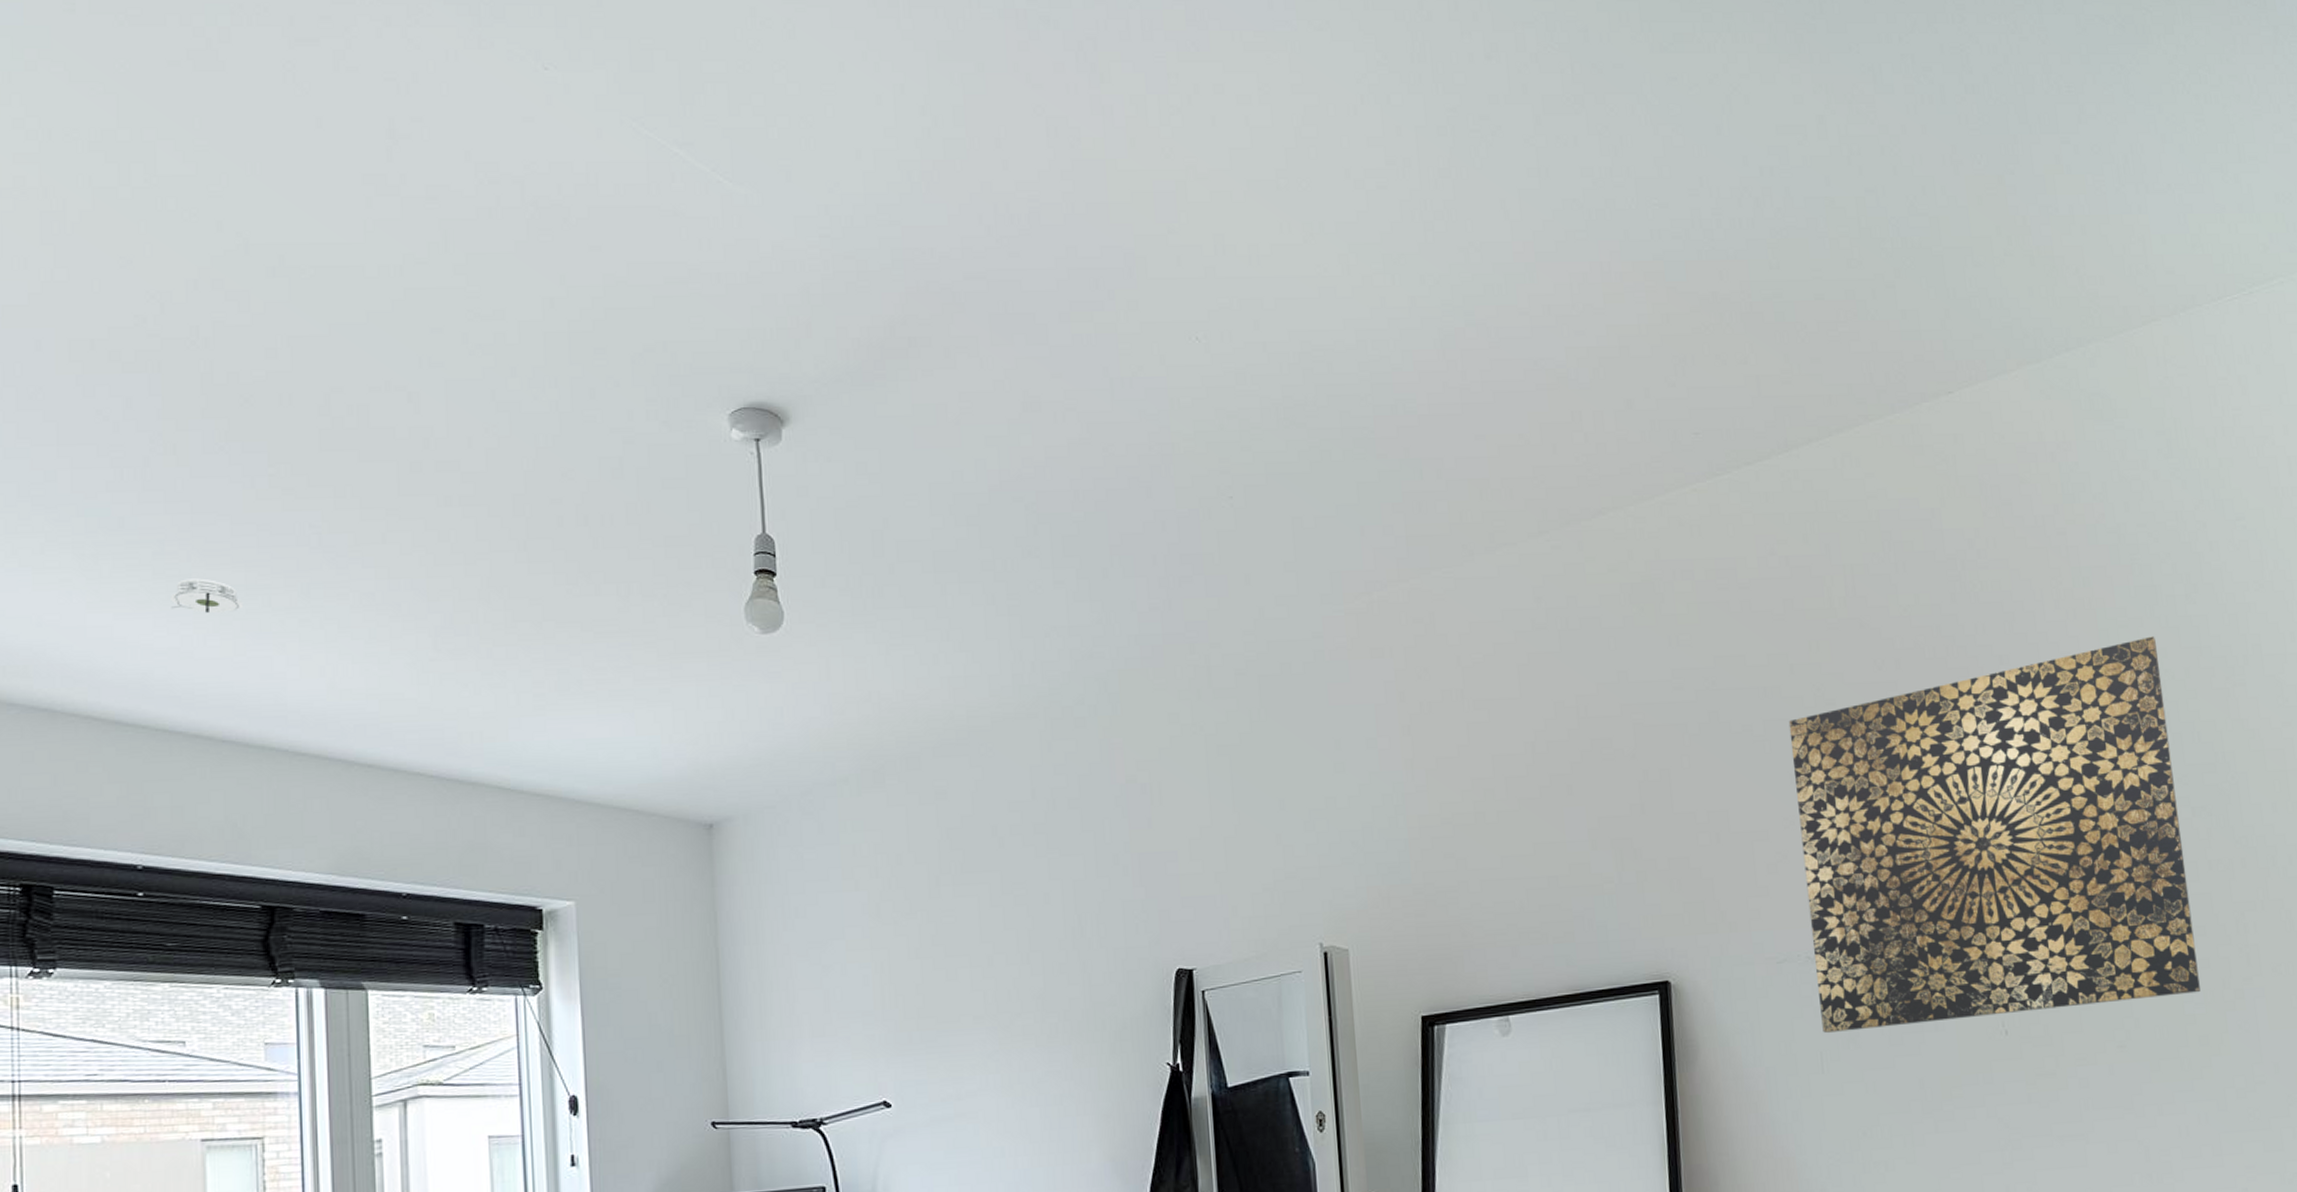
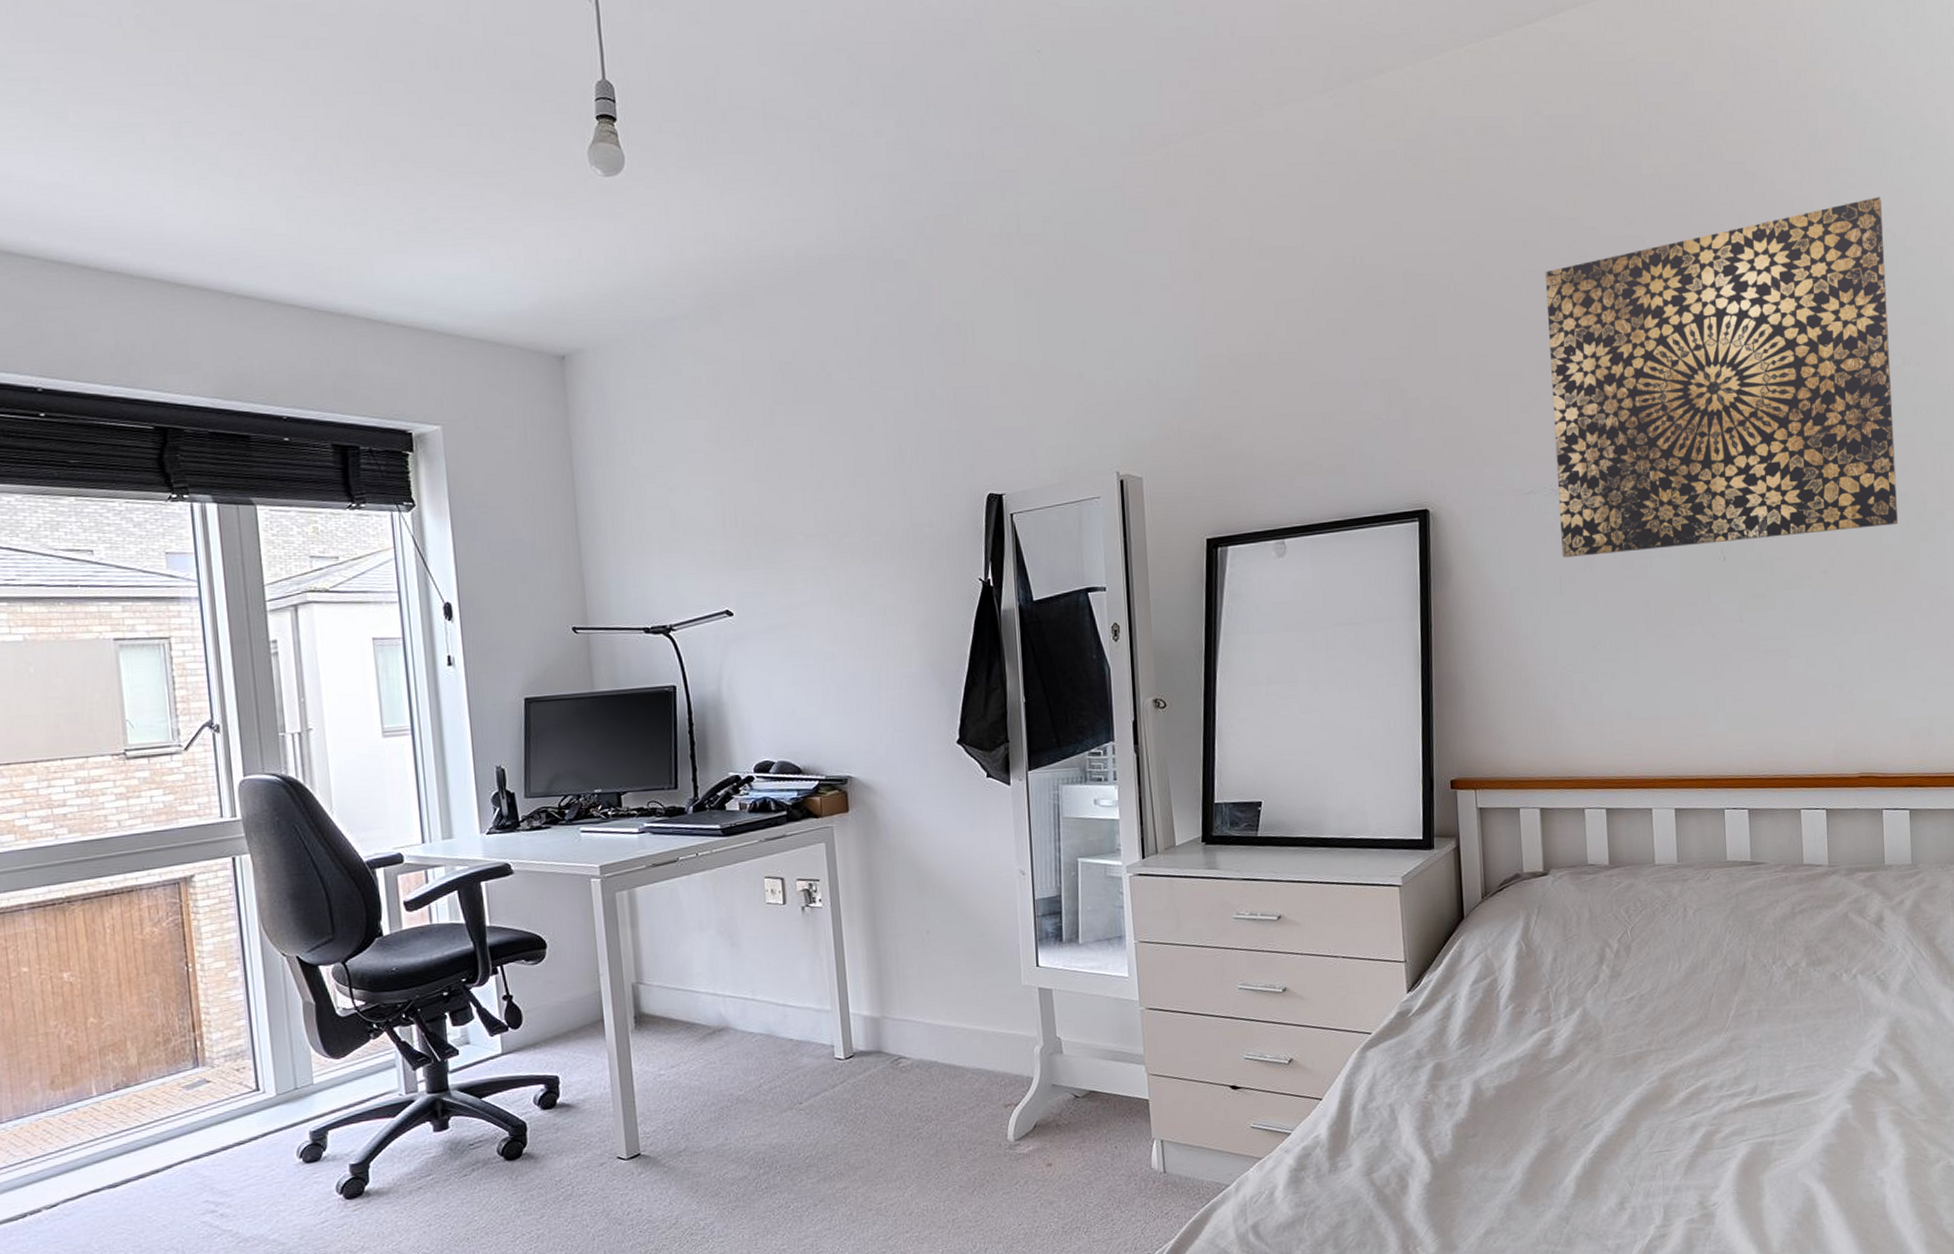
smoke detector: present [169,578,244,614] -> none [48,115,119,150]

